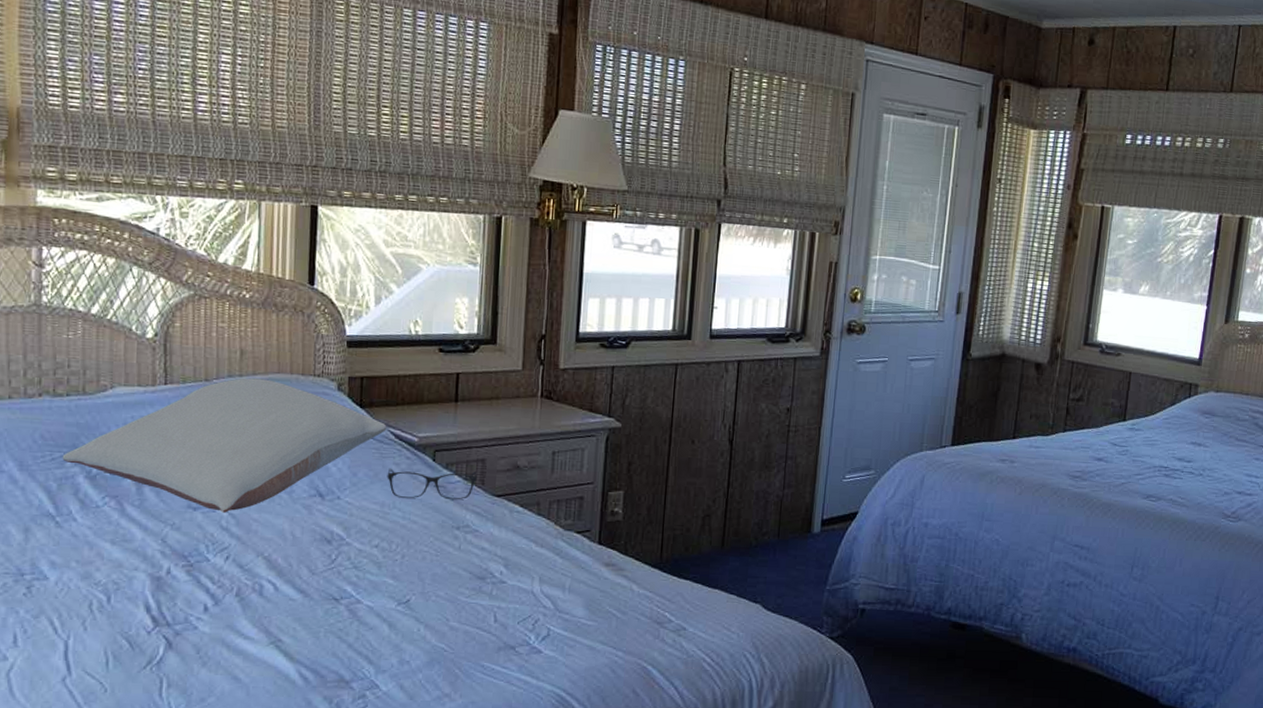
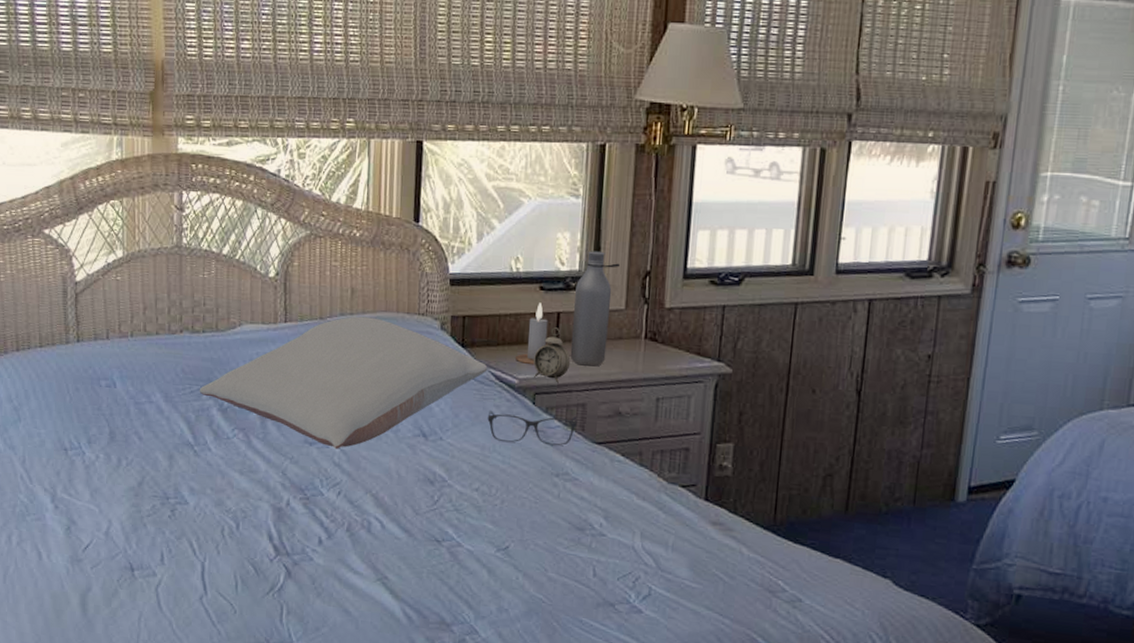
candle: none [415,364,448,423] -> present [516,302,548,364]
alarm clock: none [433,387,470,439] -> present [534,327,571,382]
water bottle: none [469,315,517,424] -> present [570,251,621,367]

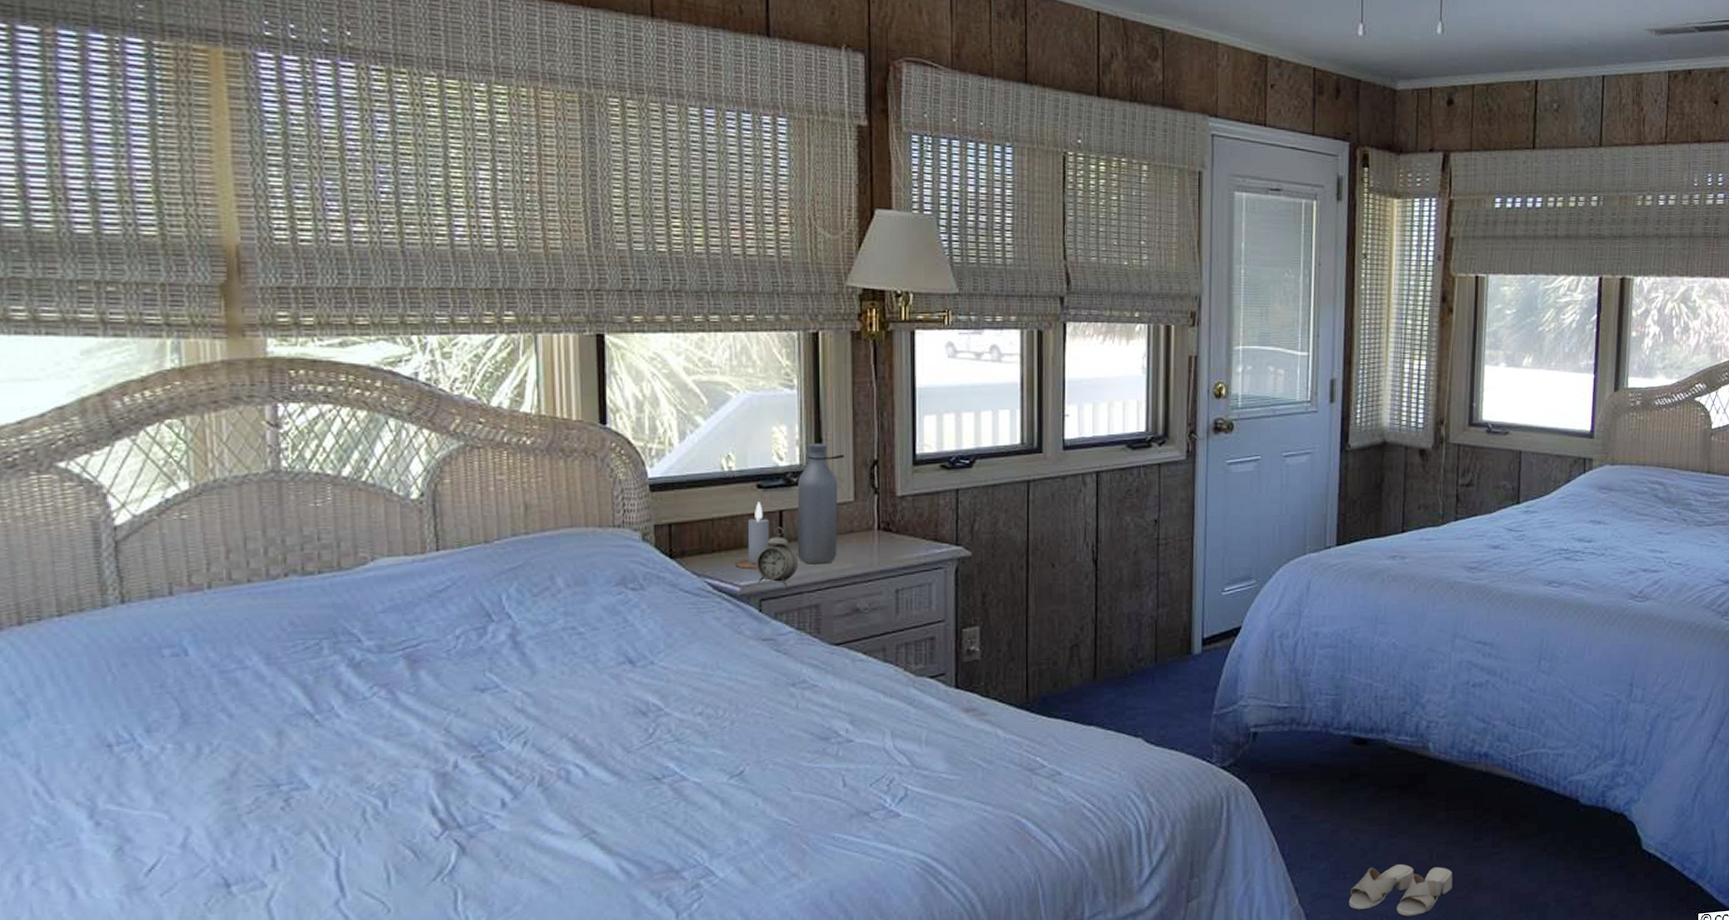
pillow: present [199,316,488,449] -> none [317,535,703,692]
eyeglasses: present [487,410,577,446] -> none [707,619,811,657]

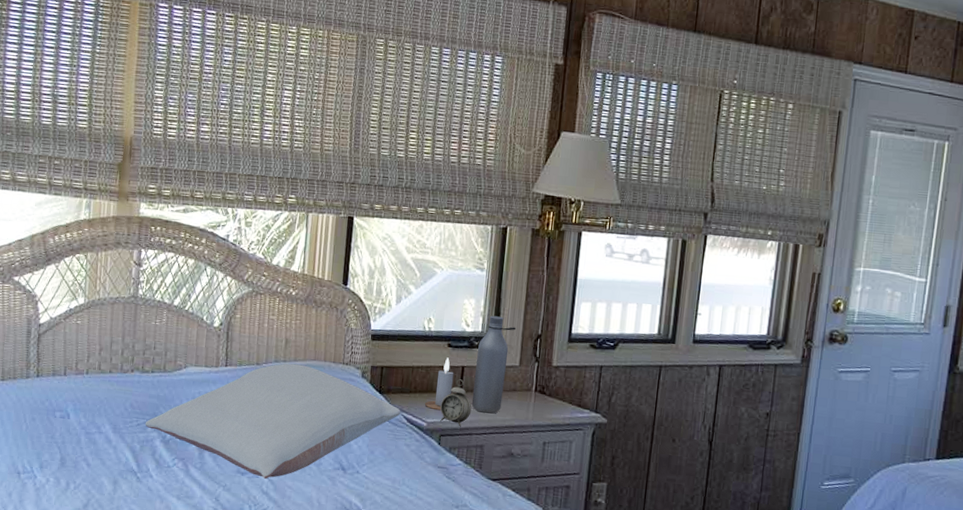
pillow: none [317,535,703,692] -> present [145,363,401,479]

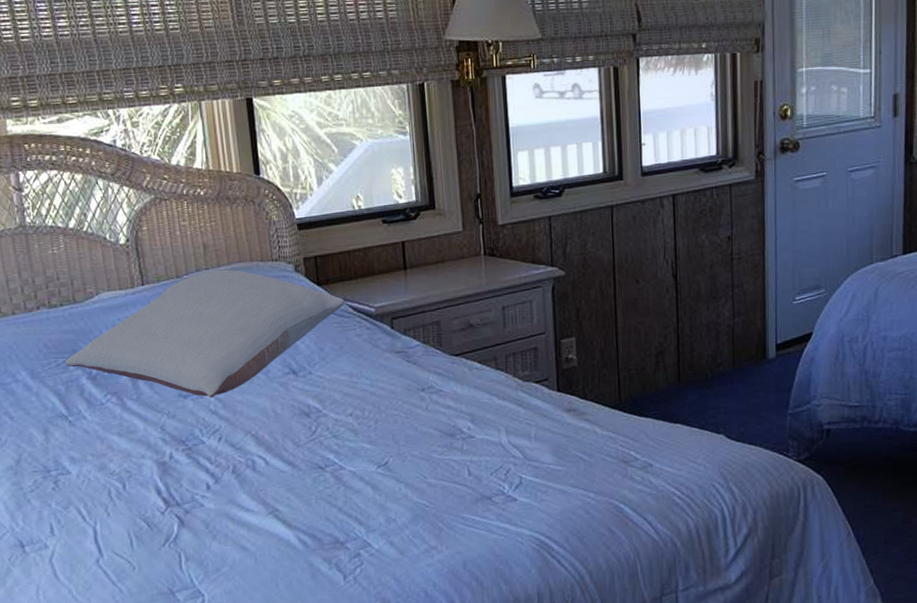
candle: present [425,357,454,410] -> none [369,235,396,293]
alarm clock: present [440,379,472,426] -> none [386,256,421,305]
water bottle: present [471,315,517,414] -> none [415,181,453,287]

